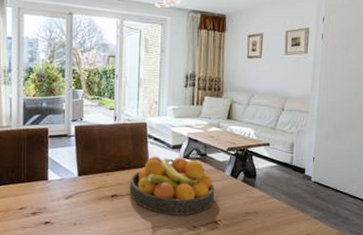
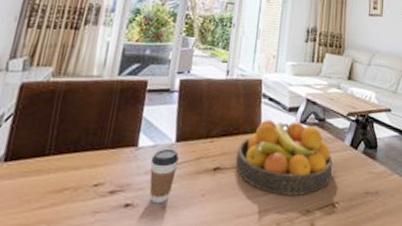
coffee cup: none [60,181,82,222] -> present [149,148,179,204]

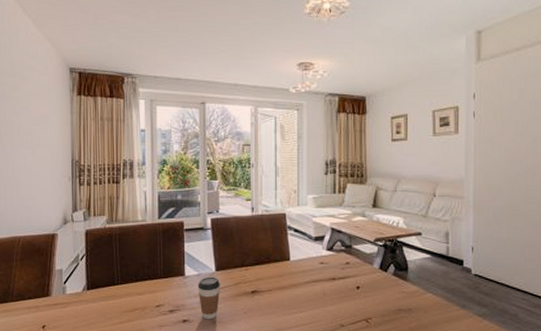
fruit bowl: present [235,119,332,196] -> none [271,248,362,313]

